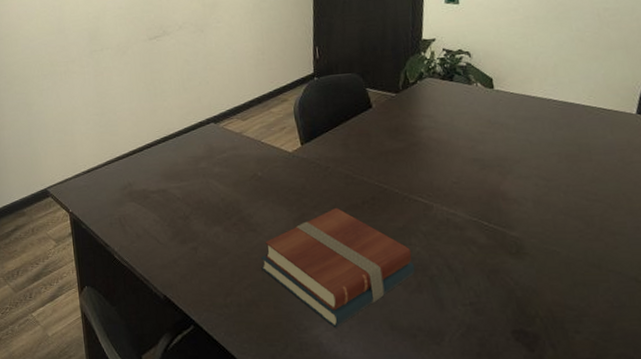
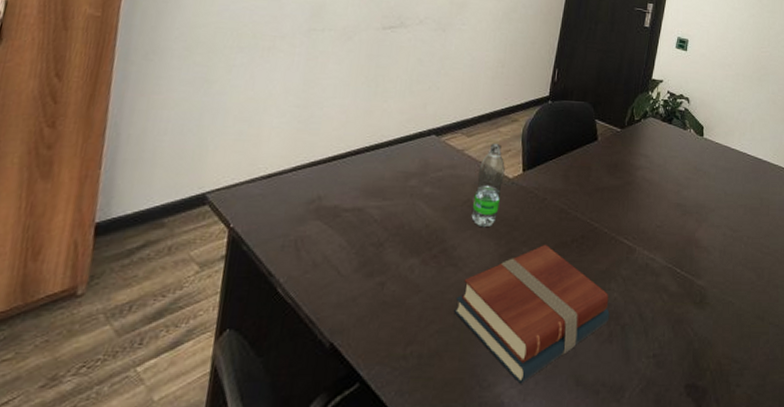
bottle: none [258,122,285,197] -> present [471,143,505,228]

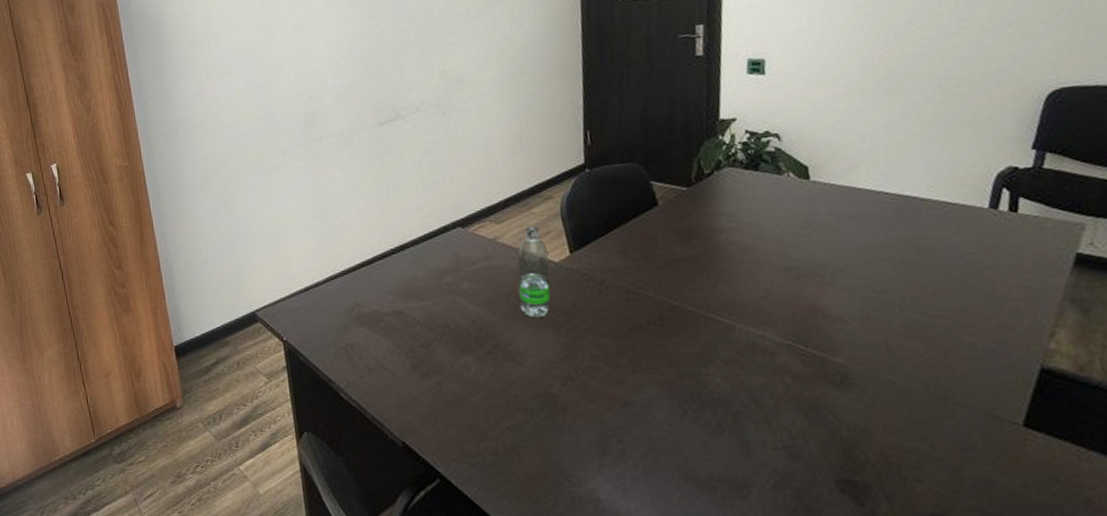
books: present [454,244,610,384] -> none [523,330,715,479]

